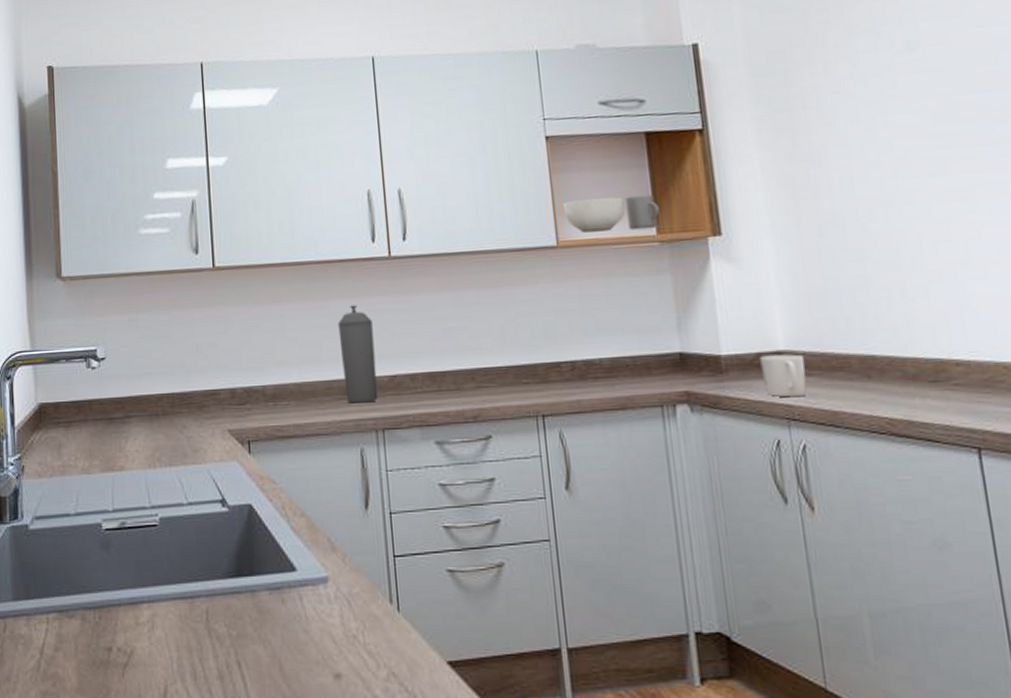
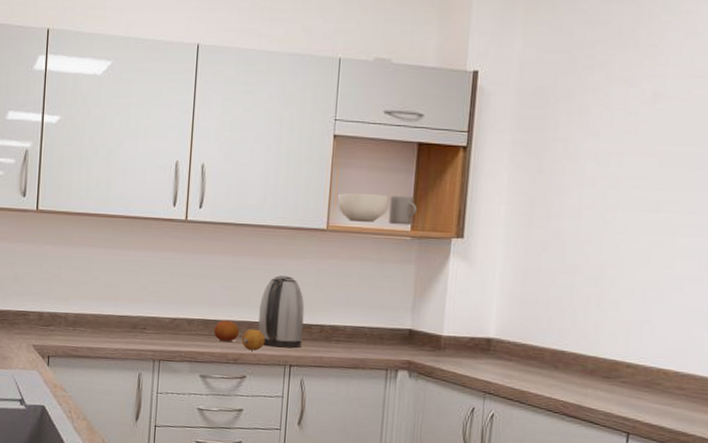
canister: present [338,305,378,404] -> none [133,256,164,338]
fruit: none [443,370,475,397] -> present [214,320,240,342]
fruit: none [478,376,508,403] -> present [242,329,265,351]
kettle: none [493,307,553,396] -> present [258,275,305,348]
mug: present [760,354,807,398] -> none [471,340,509,377]

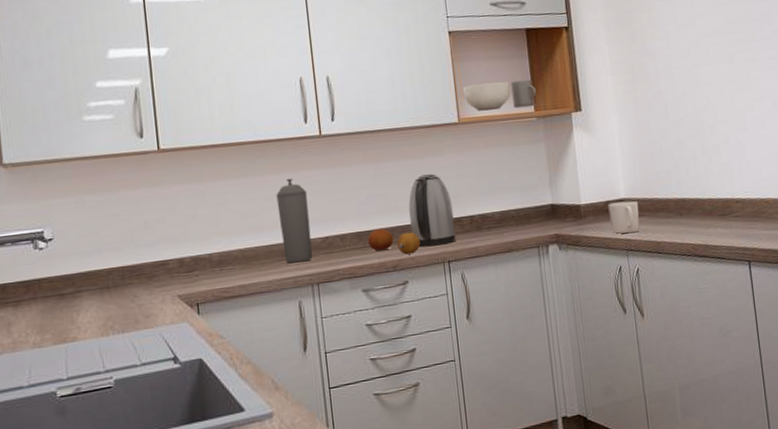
canister: none [133,256,164,338] -> present [276,178,313,264]
mug: none [471,340,509,377] -> present [608,200,640,235]

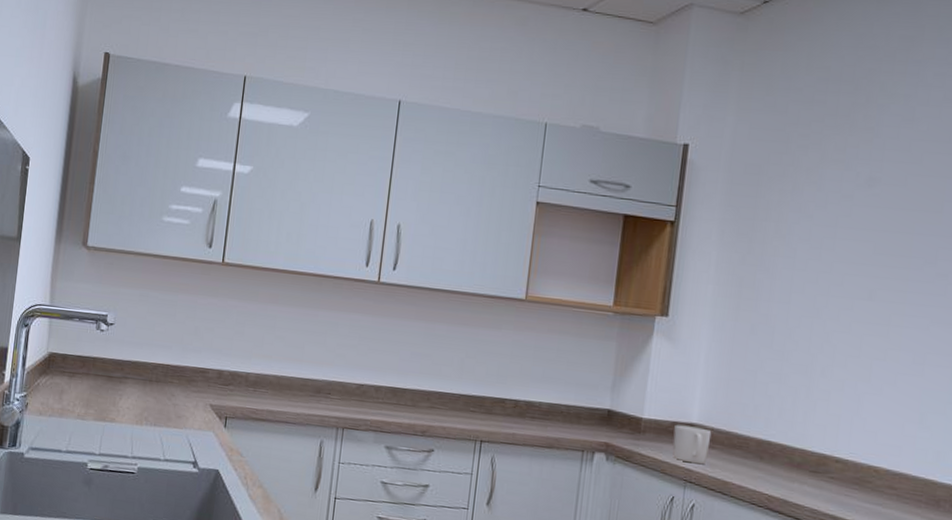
canister: present [276,178,313,264] -> none [317,317,352,403]
fruit: present [368,229,394,252] -> none [402,389,430,413]
fruit: present [397,232,421,255] -> none [431,400,456,424]
kettle: present [408,174,456,247] -> none [449,345,499,423]
bowl: present [462,81,511,111] -> none [537,262,593,295]
cup: present [511,79,537,109] -> none [590,268,621,300]

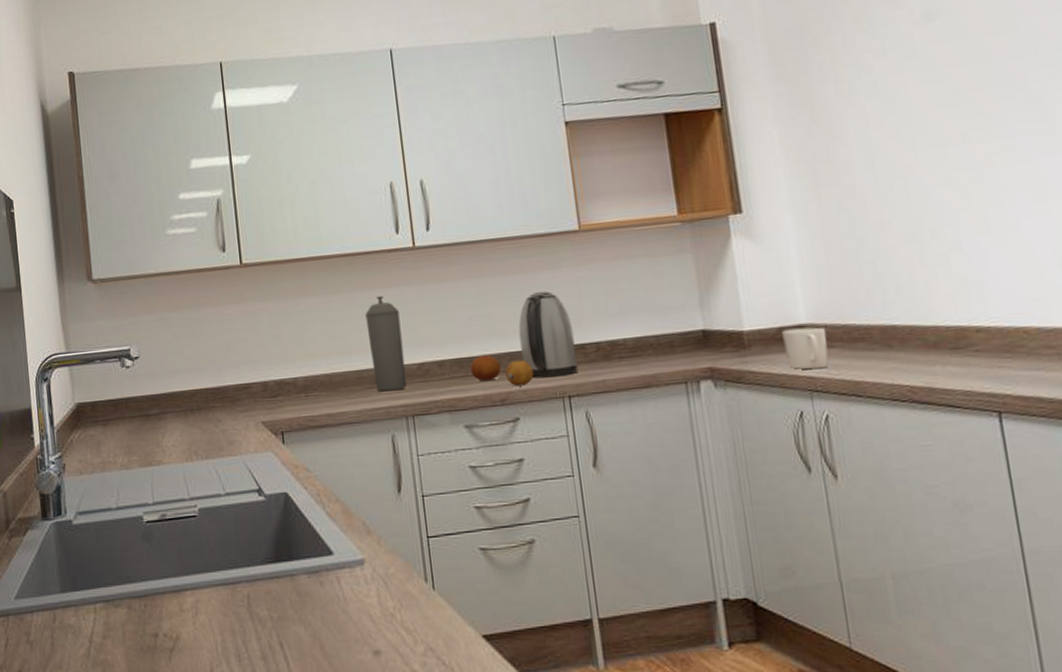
canister: none [317,317,352,403] -> present [365,295,407,392]
fruit: none [402,389,430,413] -> present [470,355,502,382]
fruit: none [431,400,456,424] -> present [505,360,534,387]
kettle: none [449,345,499,423] -> present [518,291,578,378]

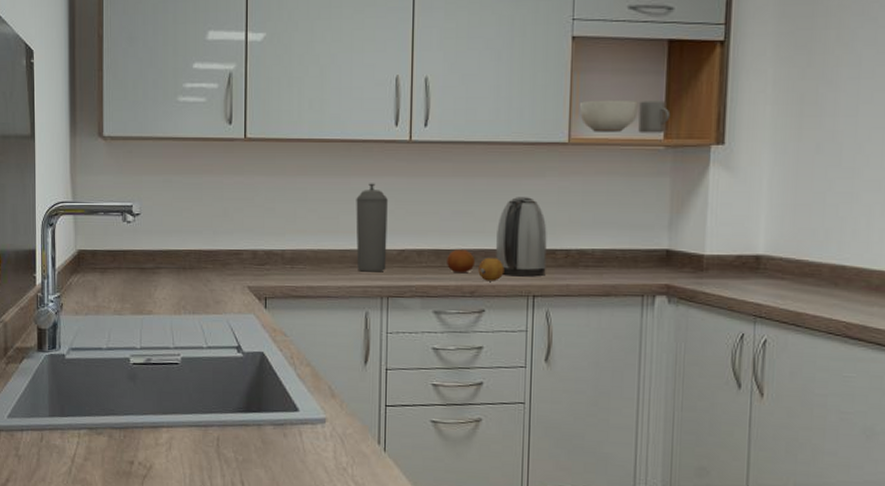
bowl: none [583,179,646,216] -> present [579,99,639,132]
cup: none [646,175,681,212] -> present [638,100,671,133]
mug: present [782,327,829,370] -> none [738,258,780,298]

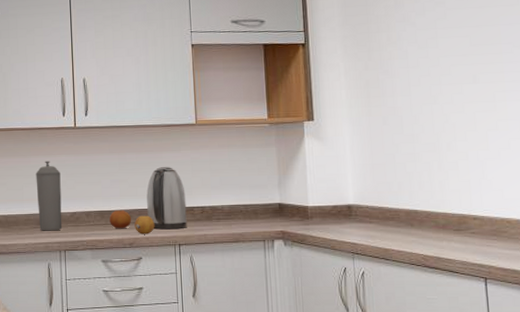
bowl: present [579,99,639,132] -> none [201,90,247,115]
cup: present [638,100,671,133] -> none [247,89,271,115]

